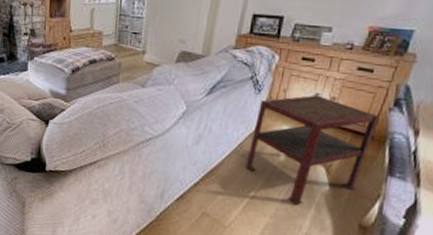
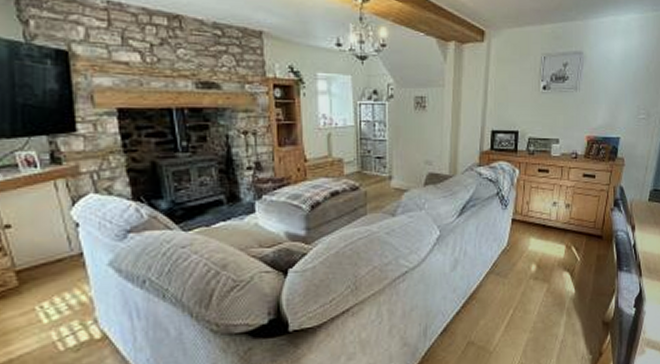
side table: present [244,95,379,204] -> none [501,204,605,313]

